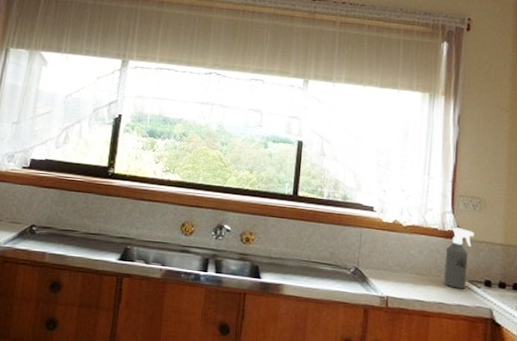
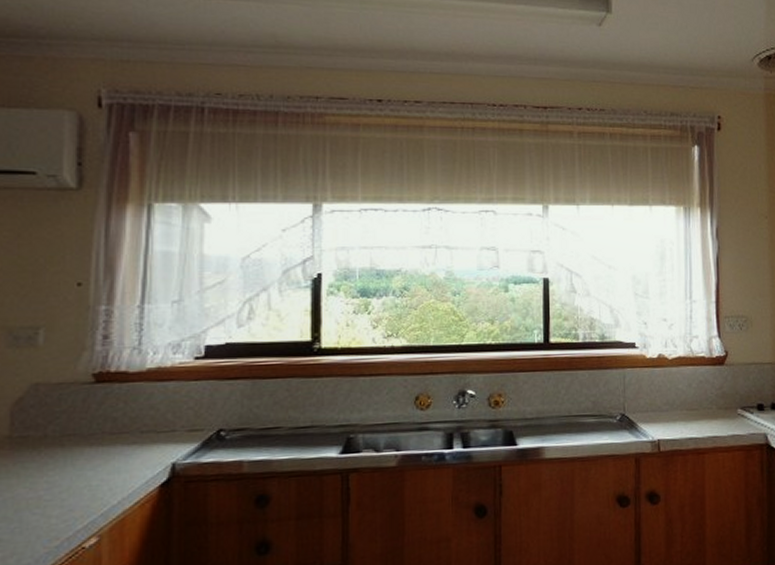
spray bottle: present [444,227,474,289] -> none [715,352,743,418]

